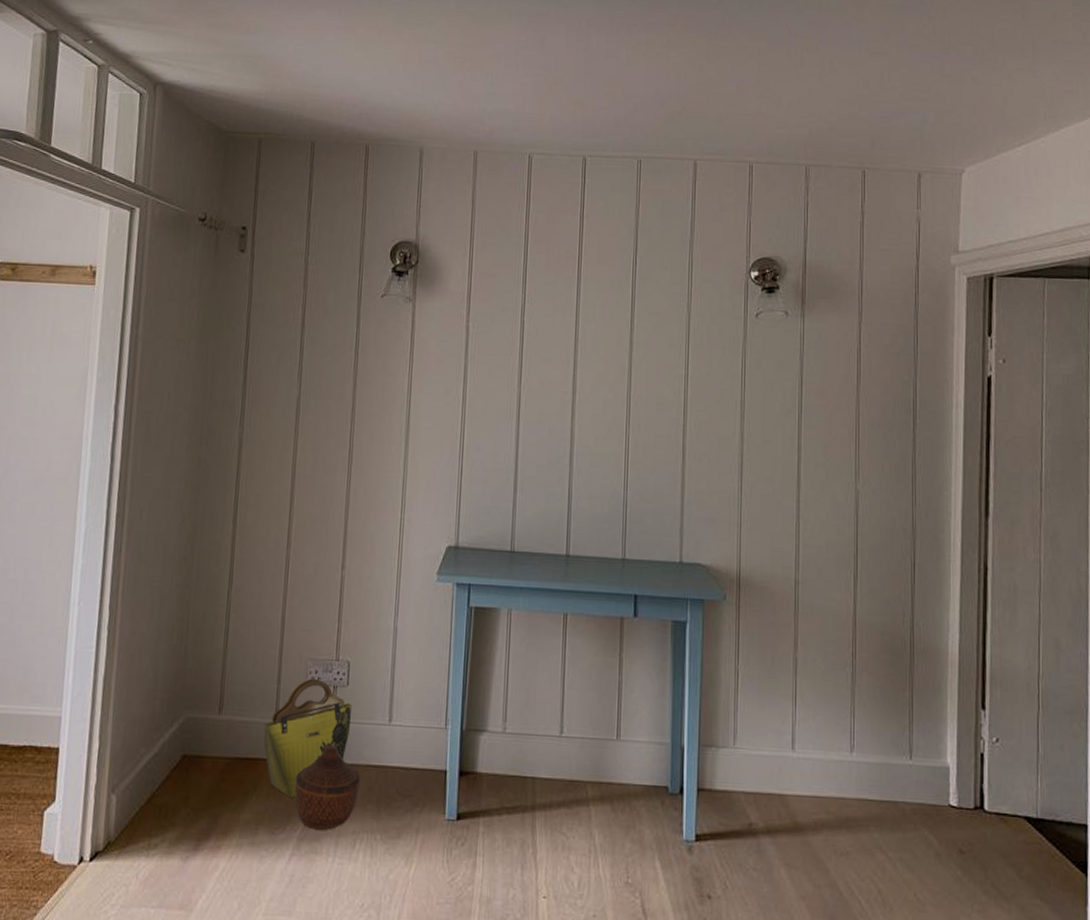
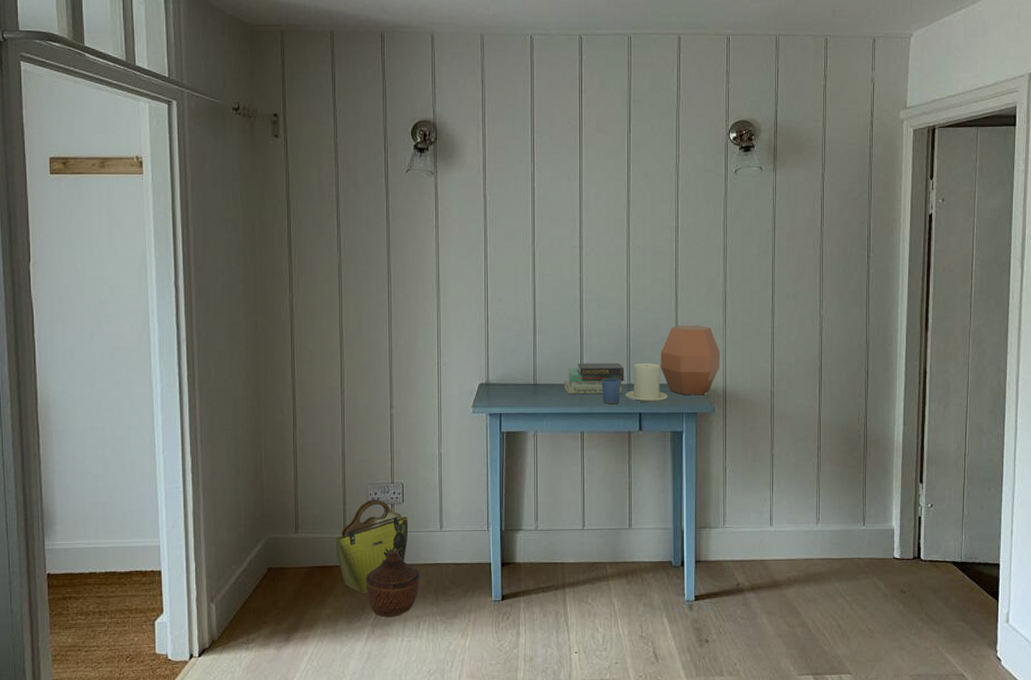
books: none [545,529,619,569] -> present [563,362,625,394]
mug: none [591,549,615,582] -> present [602,377,621,404]
candle: none [618,533,670,584] -> present [625,362,668,403]
vase: none [662,491,734,579] -> present [661,325,720,396]

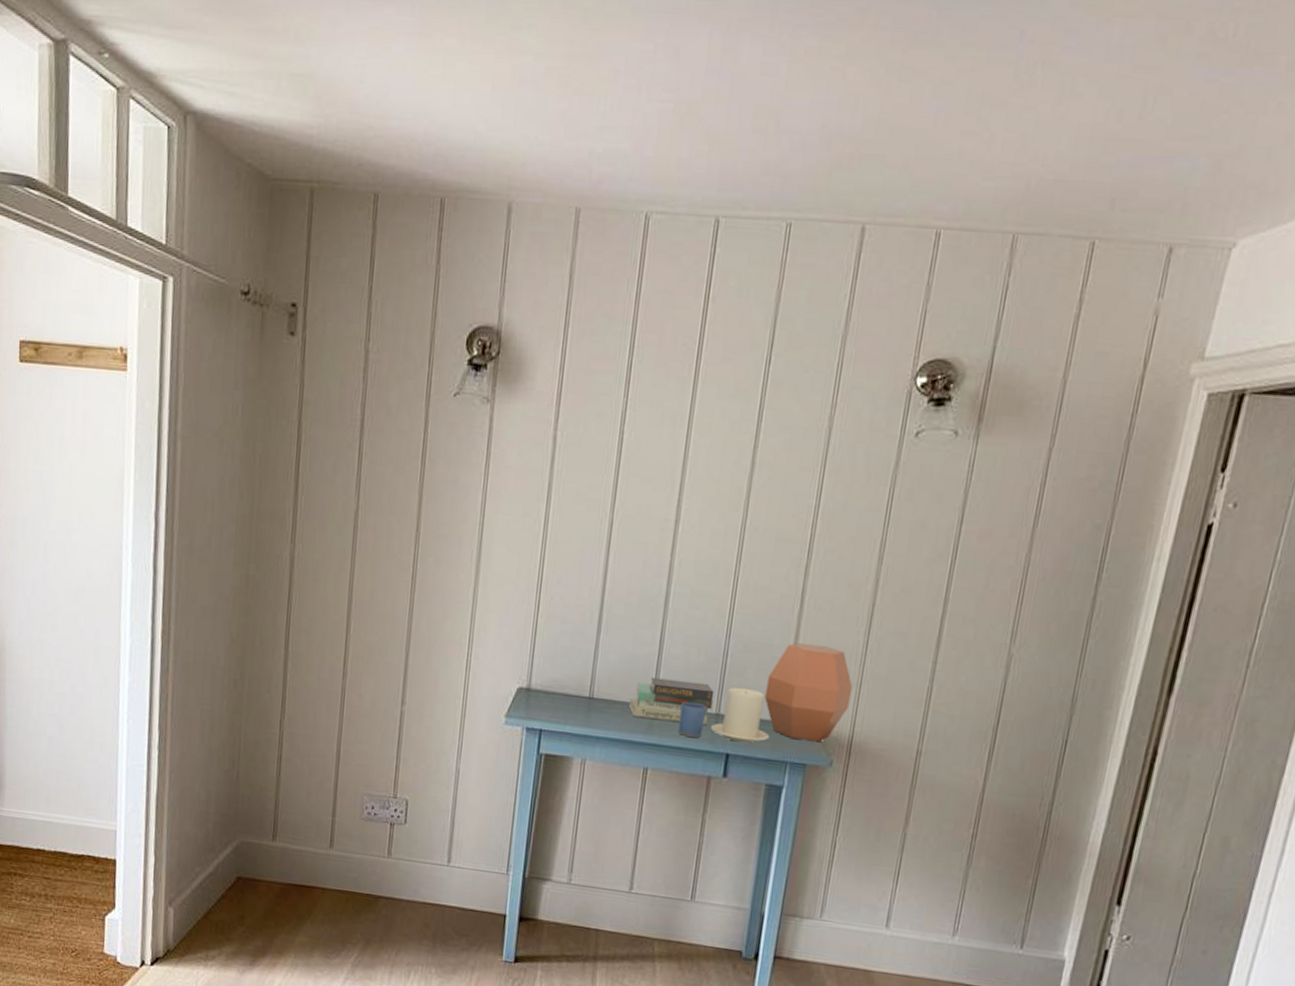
tote bag: present [335,499,409,594] -> none [318,813,410,927]
woven basket: present [365,550,421,618] -> none [349,879,417,960]

